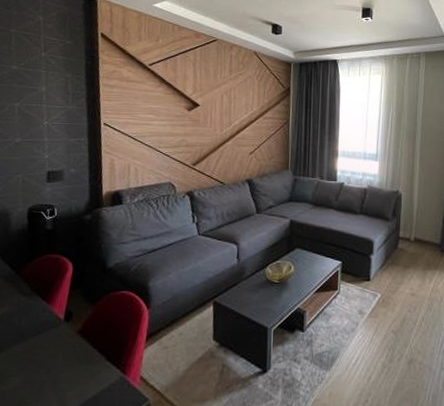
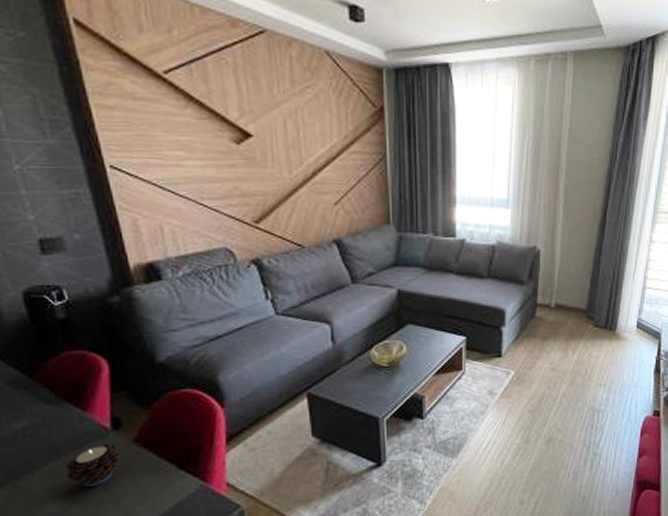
candle: none [23,333,66,369] -> present [66,444,120,486]

